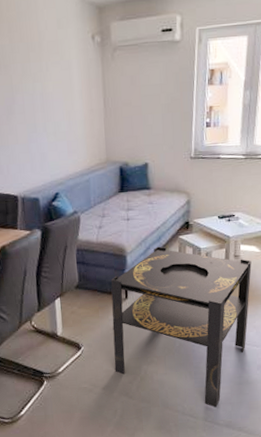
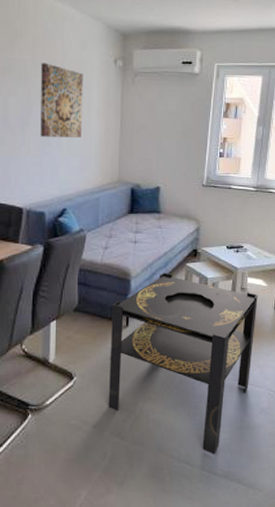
wall art: none [18,46,67,124] -> present [40,62,83,138]

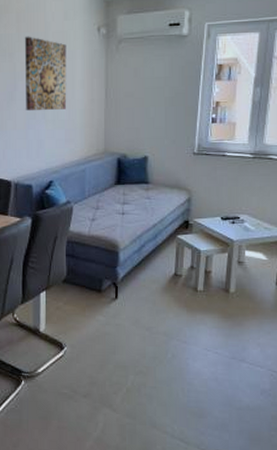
side table: present [108,272,258,455] -> none [98,245,257,434]

